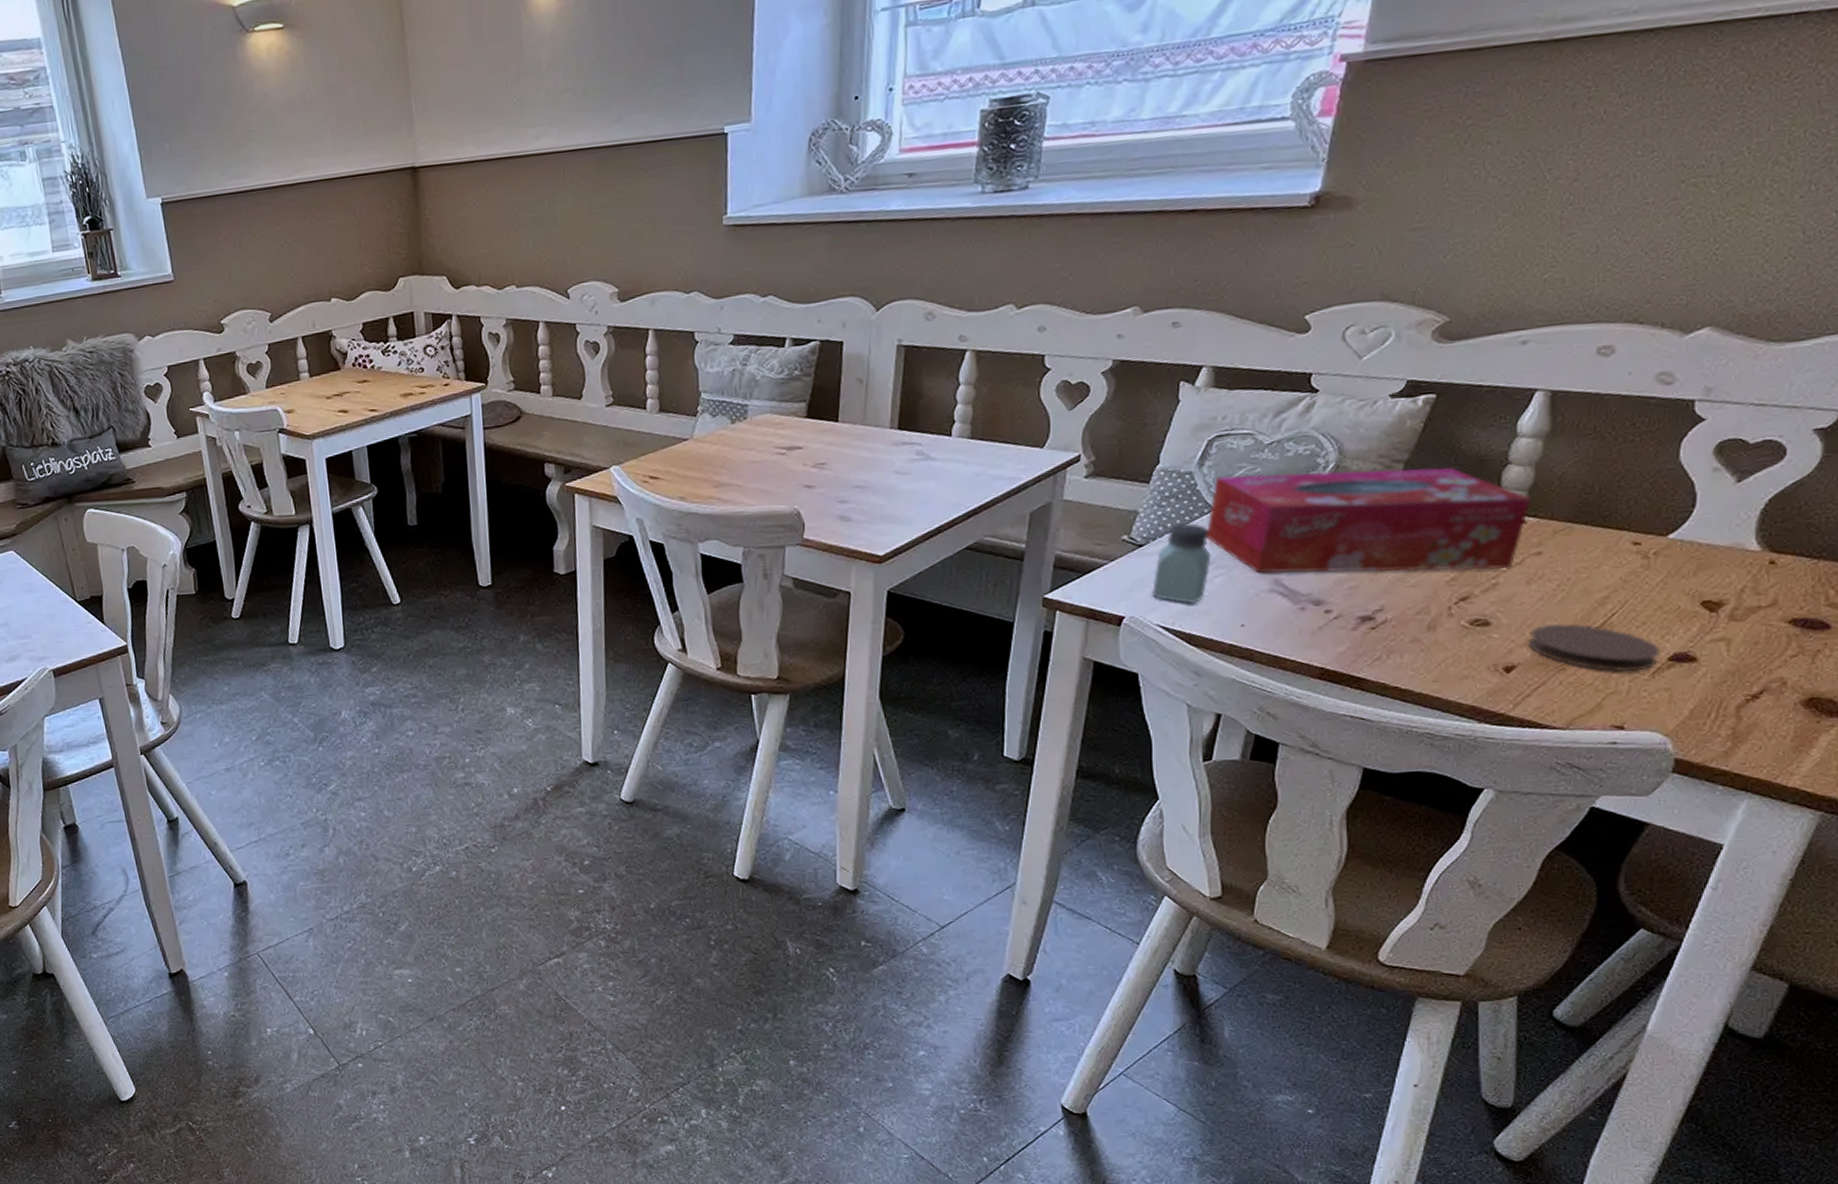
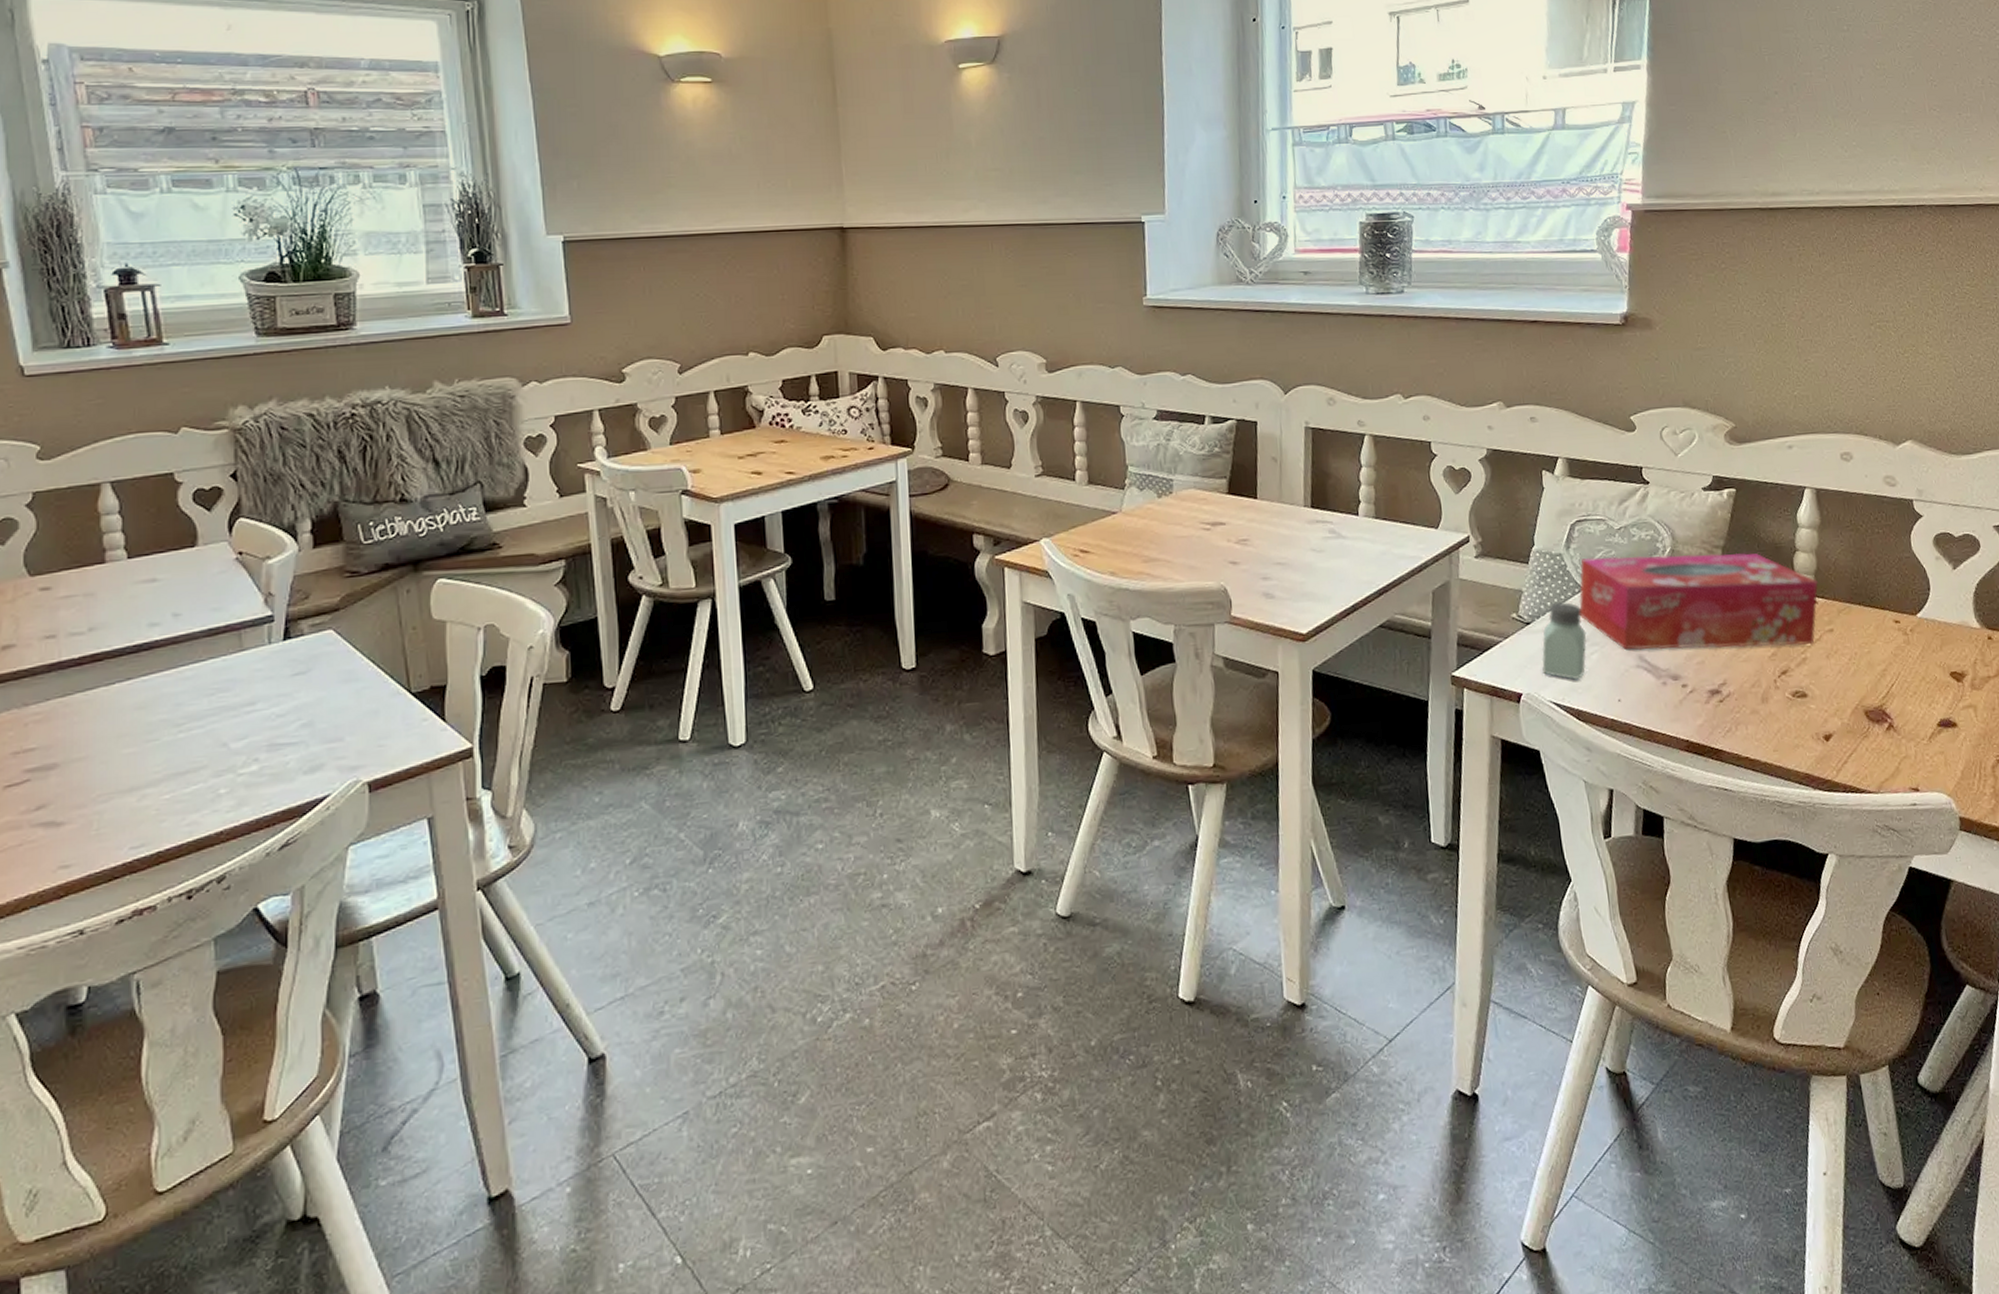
coaster: present [1527,623,1660,672] -> none [1836,693,1931,738]

